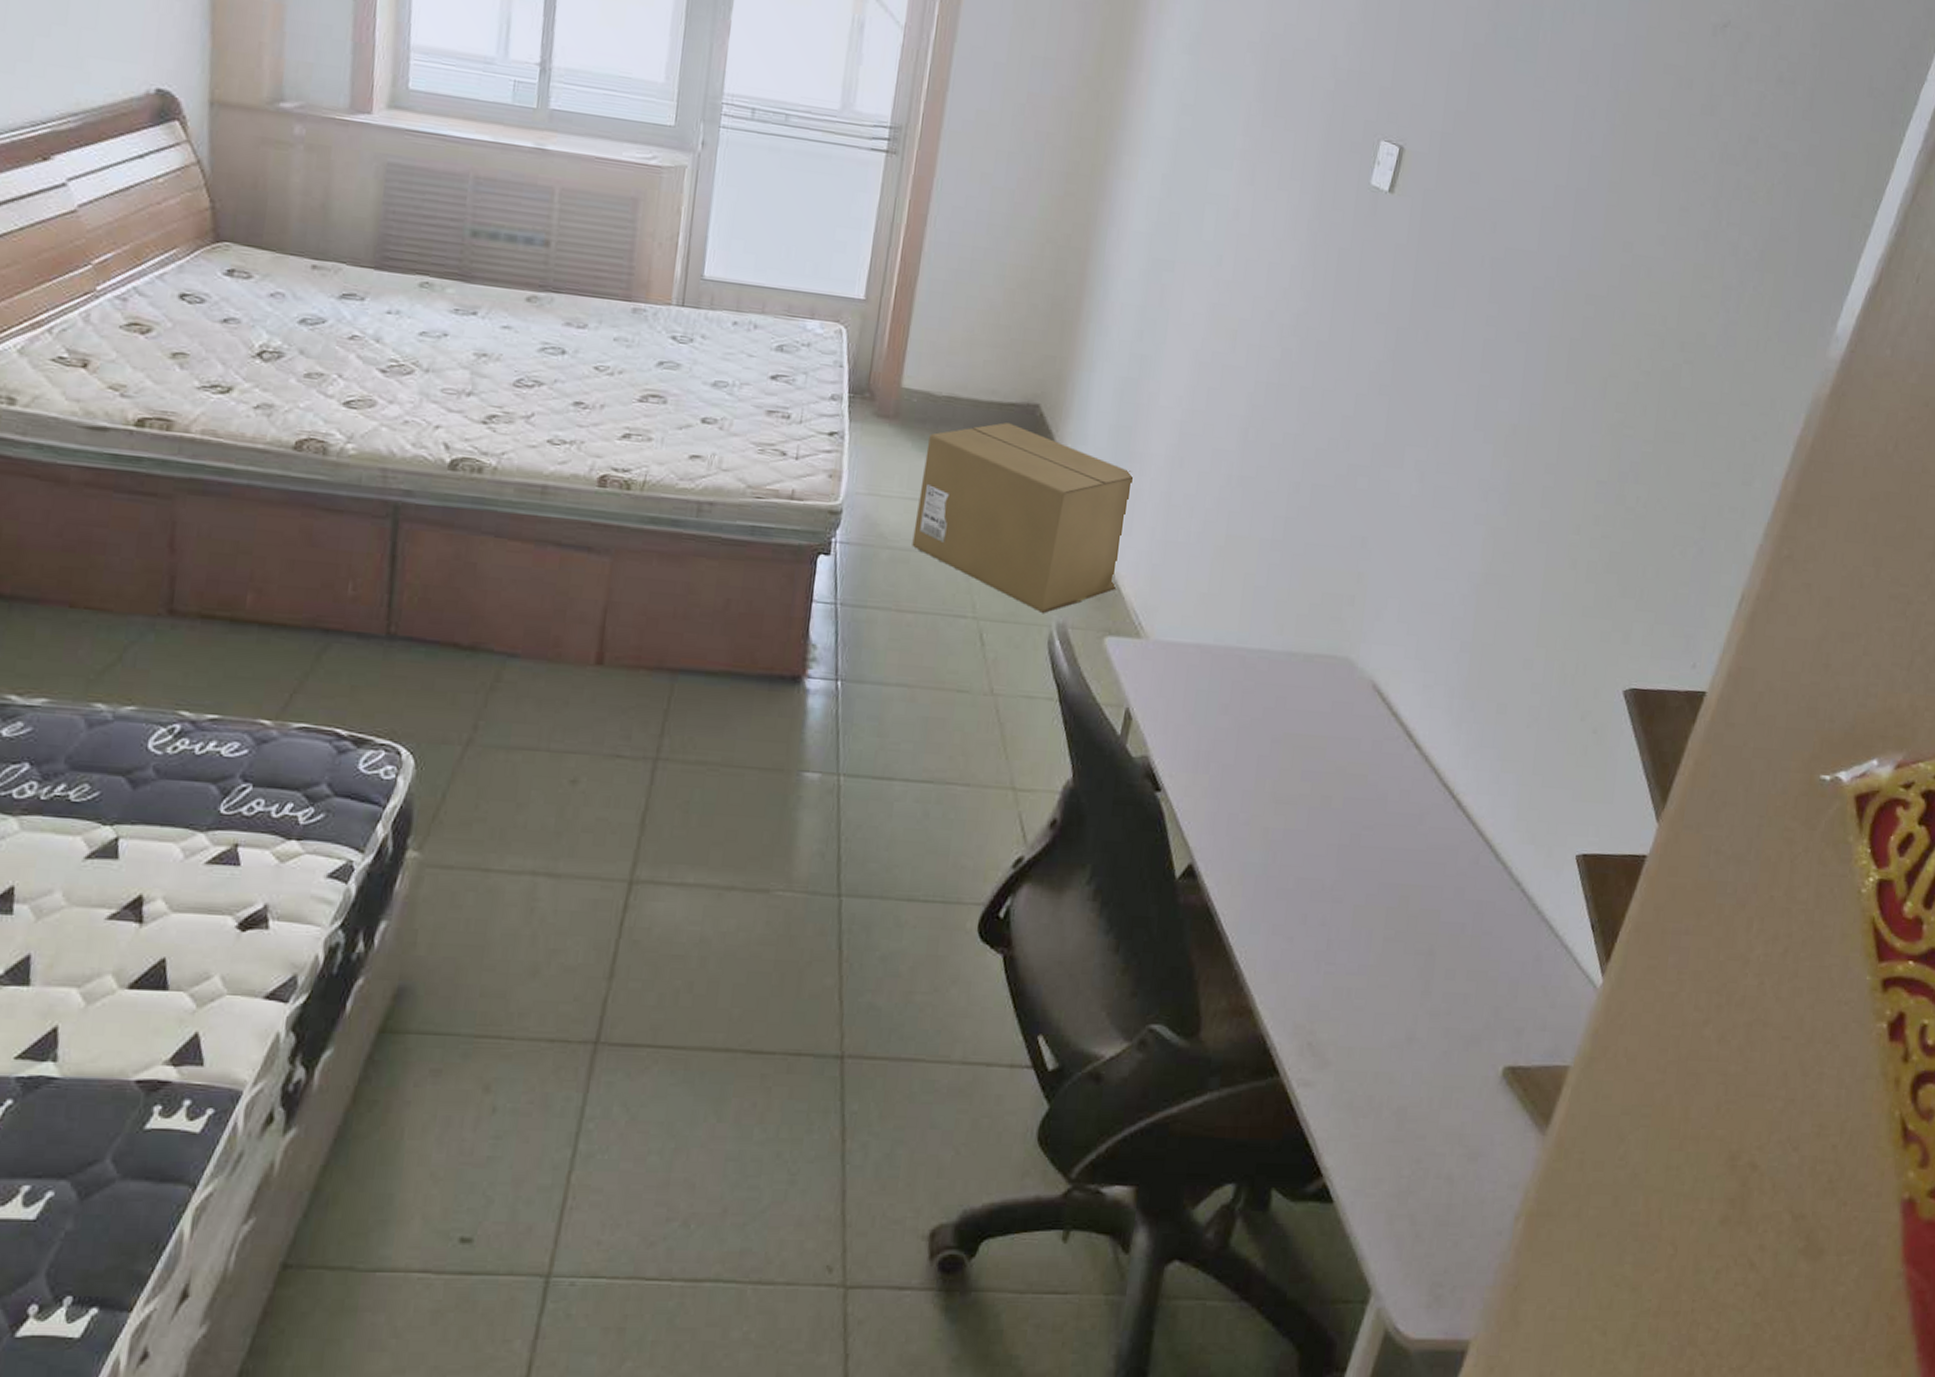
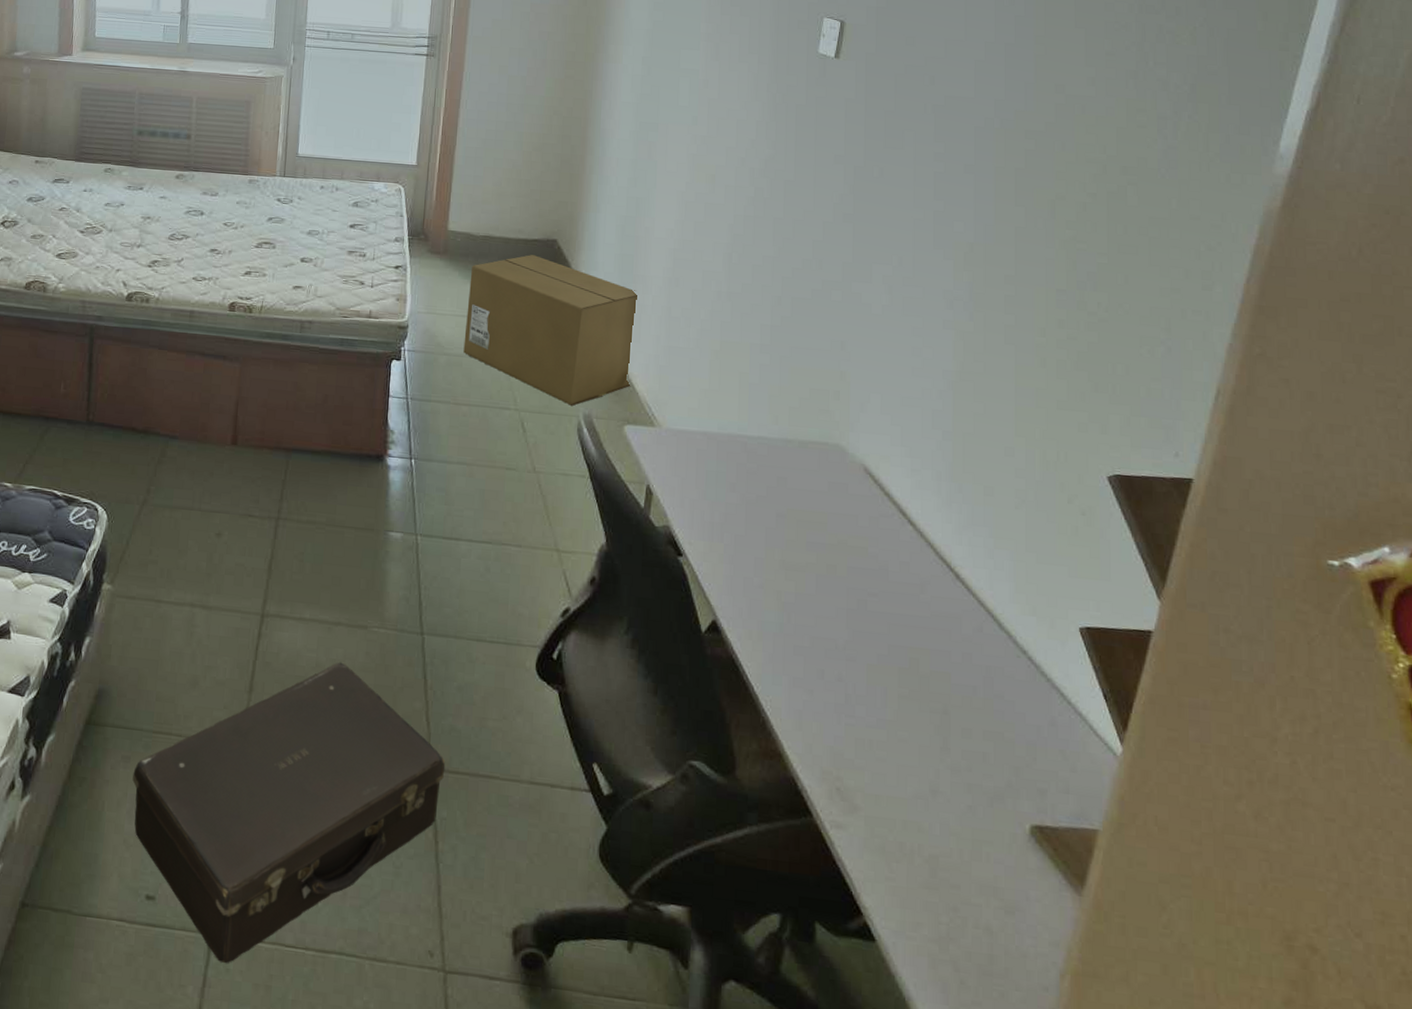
suitcase: none [444,935,861,1309] -> present [132,662,446,964]

